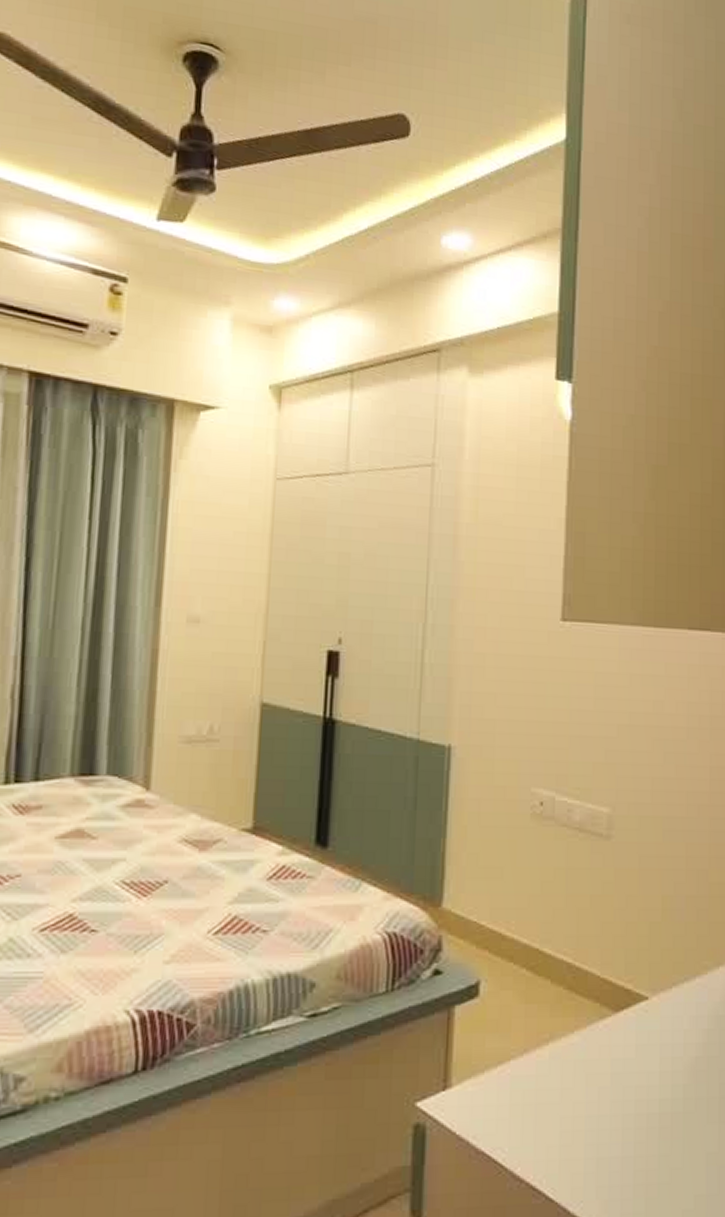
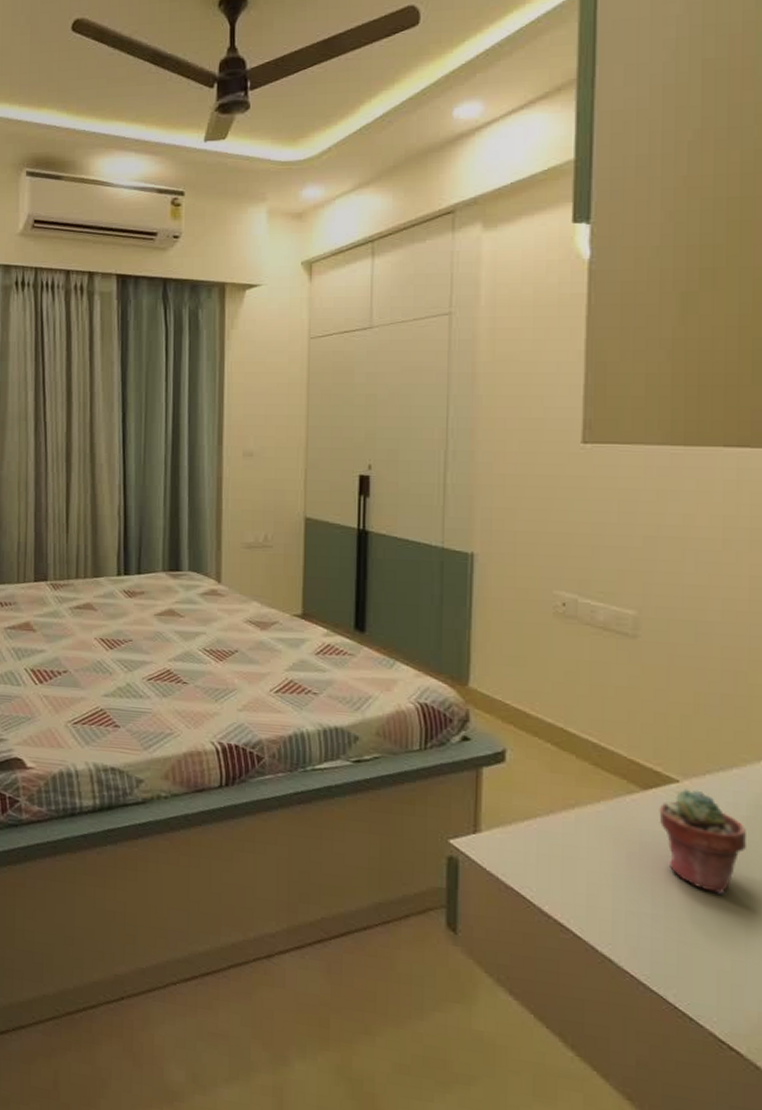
potted succulent: none [629,1006,708,1122] -> present [659,788,747,895]

